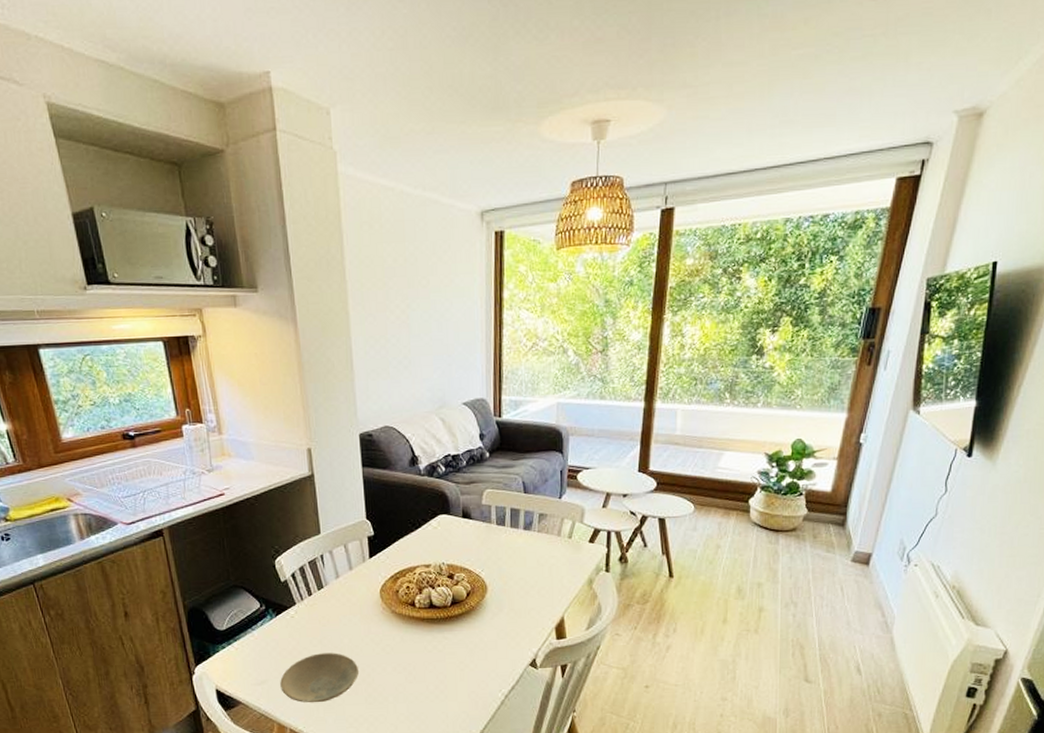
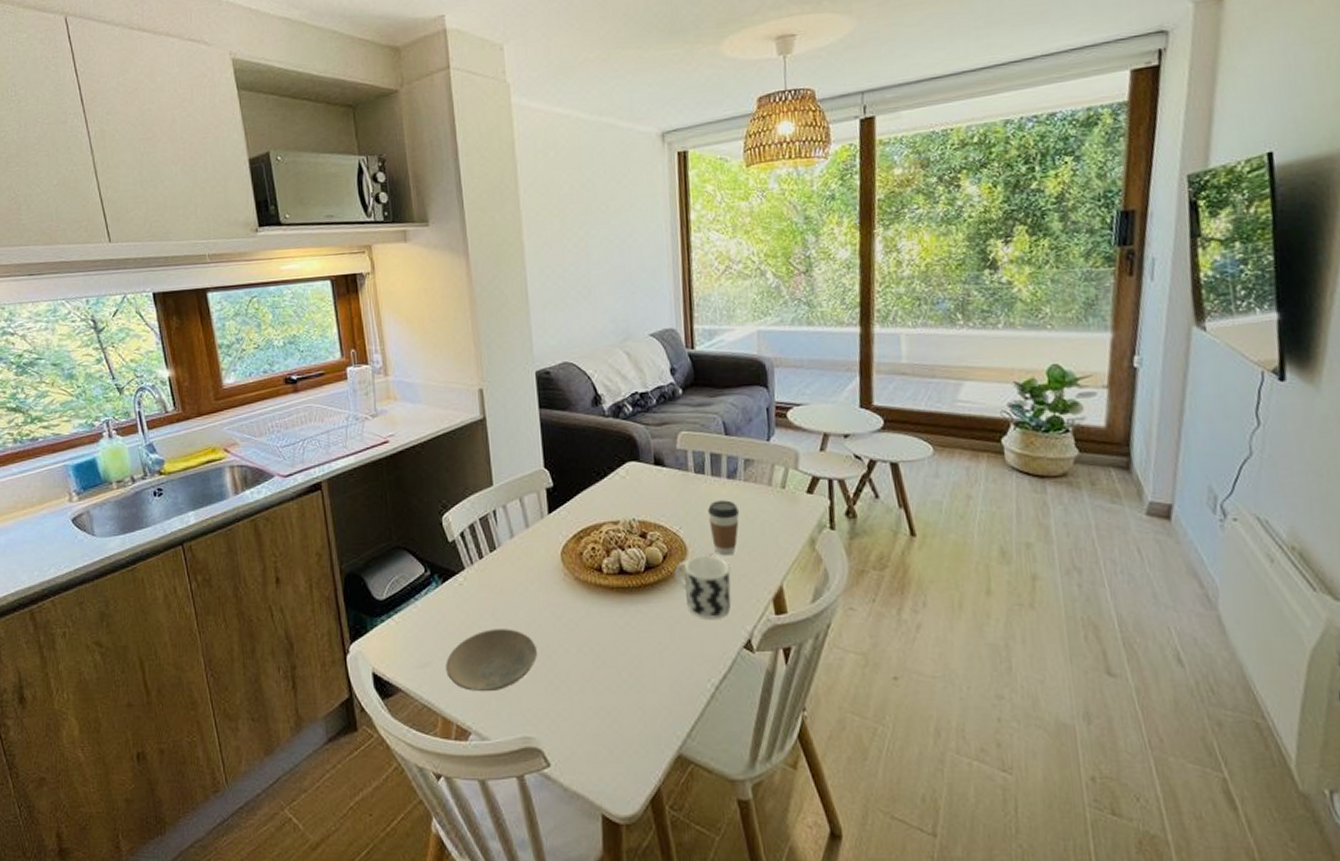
cup: none [476,592,522,644] -> present [675,555,731,619]
coffee cup: none [506,548,533,593] -> present [708,500,740,556]

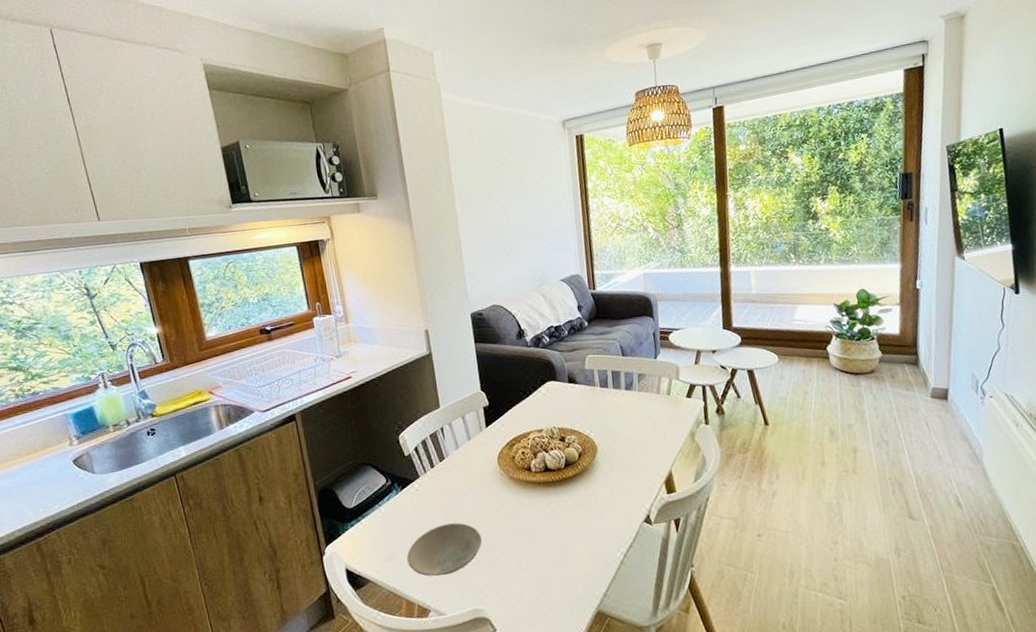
cup: present [675,555,731,619] -> none [588,451,633,502]
coffee cup: present [708,500,740,556] -> none [612,407,637,451]

